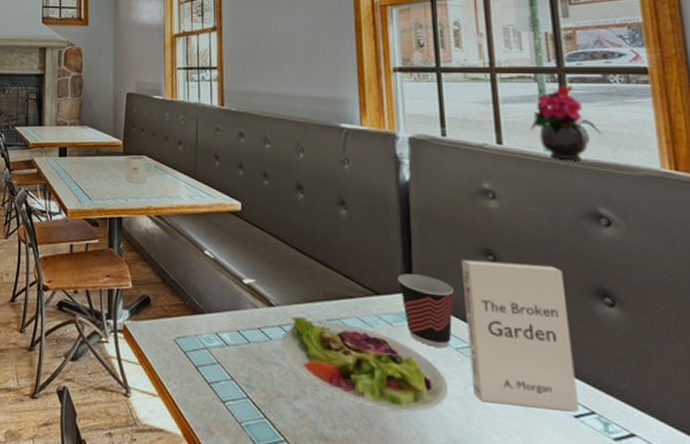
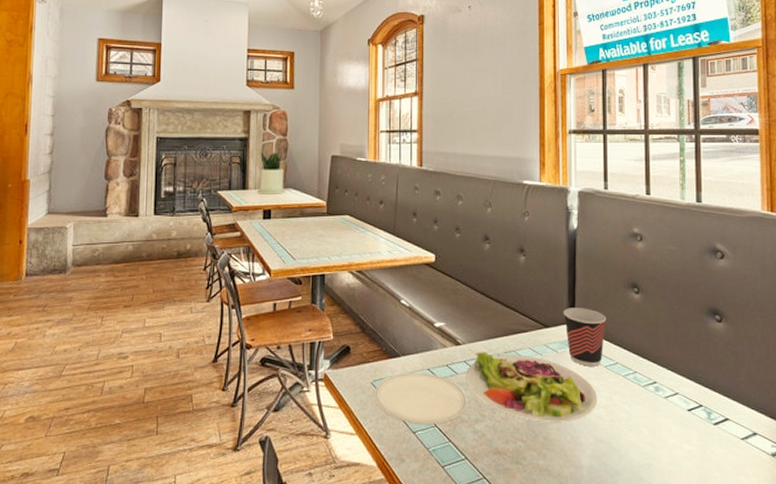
planter: none [53,88,81,132] -> present [257,151,285,194]
mug: present [124,155,155,184] -> none [328,215,357,242]
plate: none [178,331,284,396] -> present [374,372,467,425]
book: present [461,259,579,413] -> none [614,292,691,407]
potted flower: present [530,84,602,162] -> none [672,144,723,208]

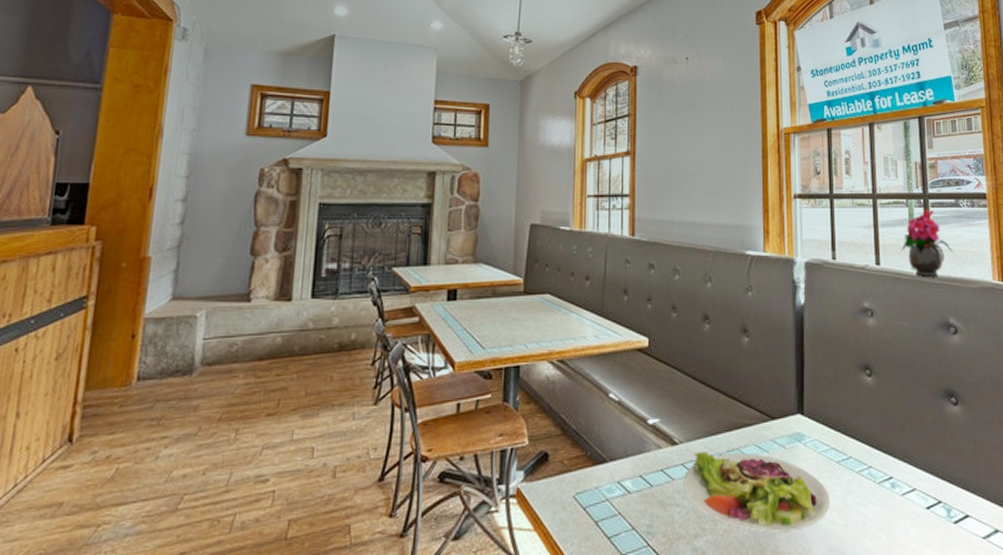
planter: present [257,151,285,194] -> none [441,219,475,271]
plate: present [374,372,467,425] -> none [577,479,685,545]
cup: present [563,308,607,366] -> none [790,395,838,463]
potted flower: none [672,144,723,208] -> present [902,209,954,278]

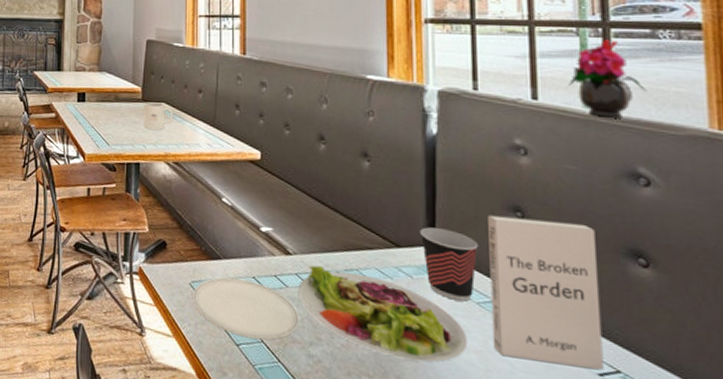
mug: none [524,294,559,327] -> present [143,102,174,131]
plate: none [577,479,685,545] -> present [193,277,299,341]
cup: none [790,395,838,463] -> present [419,227,479,302]
book: none [845,373,930,509] -> present [488,215,604,371]

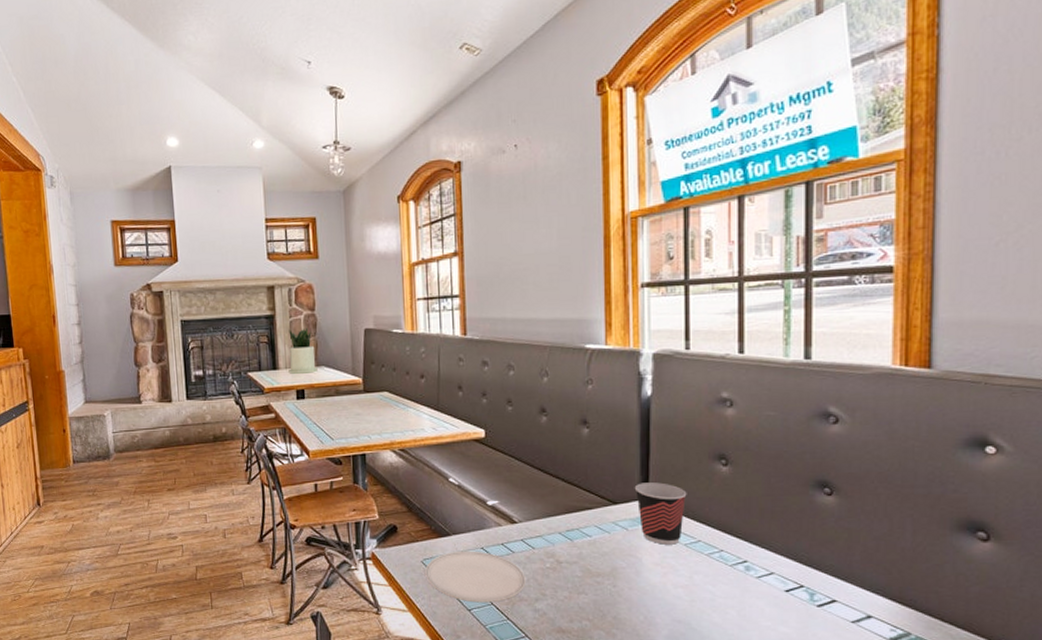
planter: none [72,34,100,78] -> present [288,327,318,374]
mug: present [143,102,174,131] -> none [365,392,397,421]
salad plate: present [297,265,468,362] -> none [523,530,676,602]
book: present [488,215,604,371] -> none [696,463,790,588]
potted flower: present [569,39,647,120] -> none [773,289,841,366]

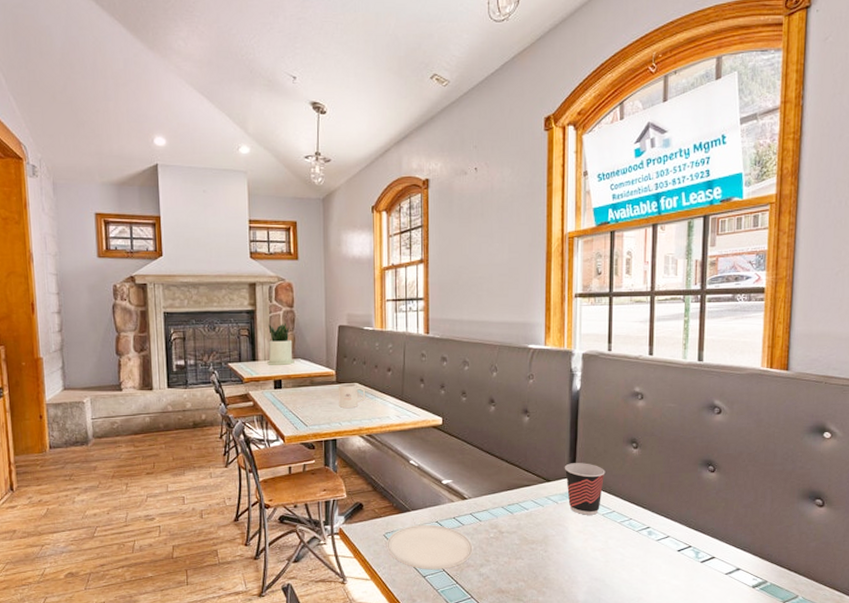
mug: none [365,392,397,421] -> present [338,383,366,409]

